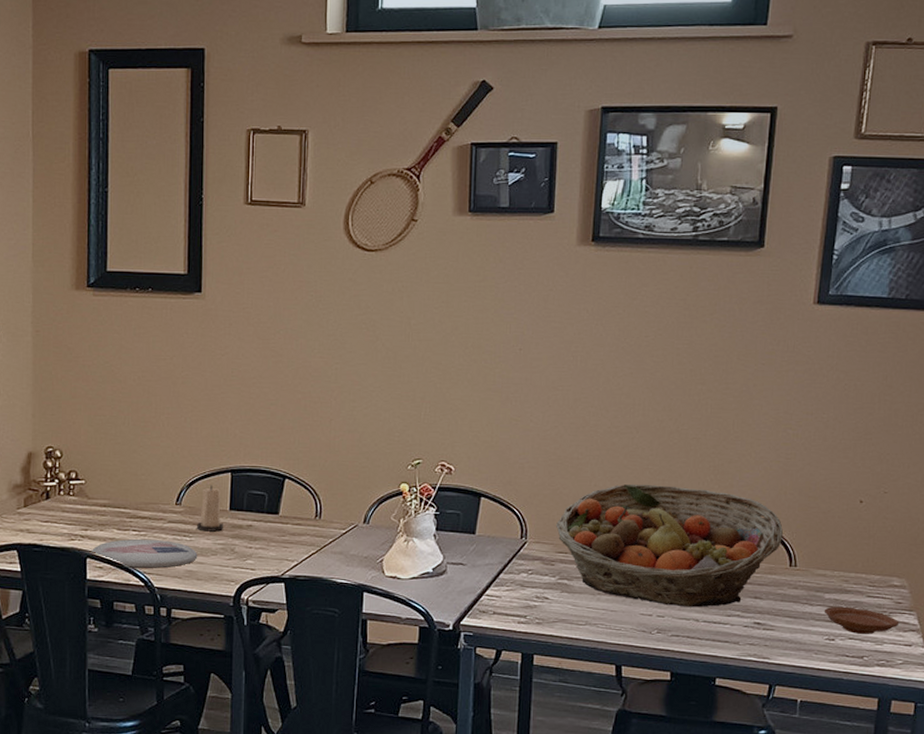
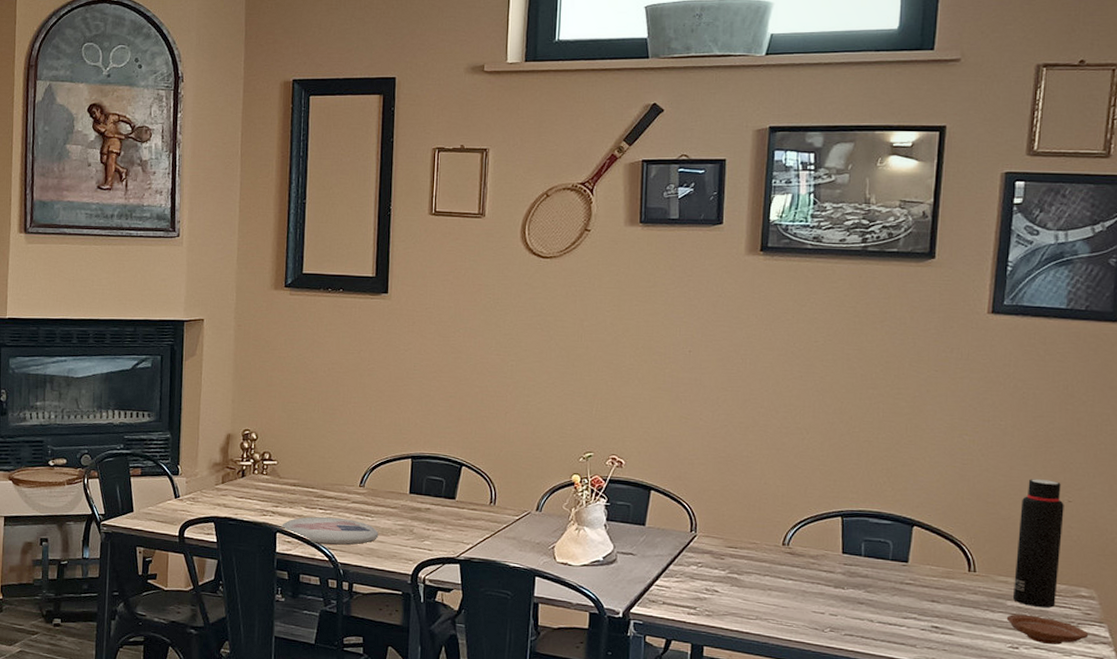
candle: present [196,485,224,532] -> none [378,469,404,513]
fruit basket: present [556,483,783,608] -> none [726,483,960,608]
water bottle: none [831,471,880,599] -> present [1013,479,1064,608]

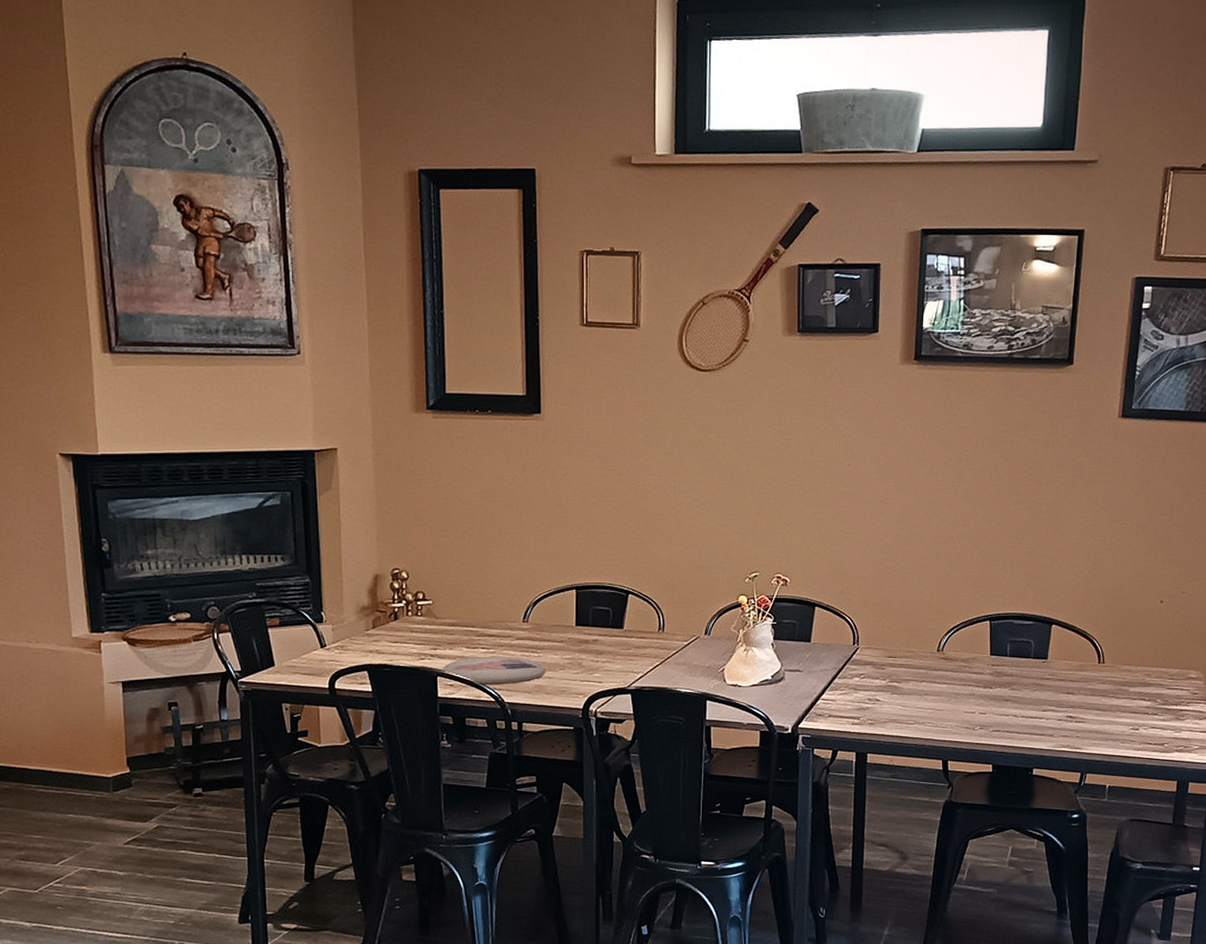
plate: present [1006,614,1089,645] -> none [1129,698,1196,723]
water bottle: present [1013,479,1064,608] -> none [1135,574,1179,692]

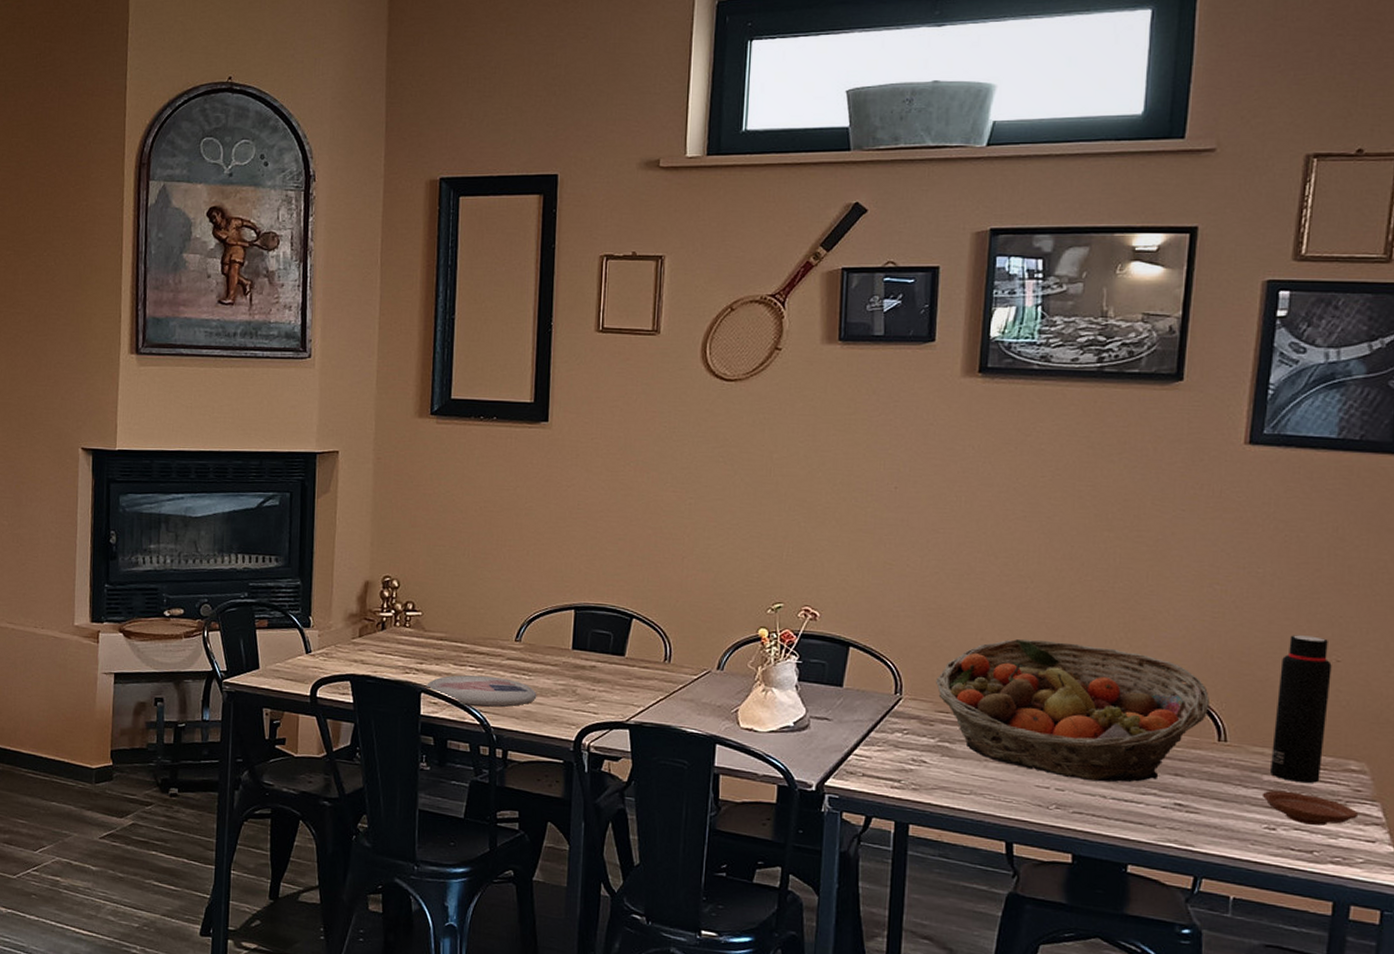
fruit basket: none [886,590,1092,704] -> present [936,638,1209,783]
plate: none [1129,698,1196,723] -> present [1262,790,1359,826]
water bottle: none [1135,574,1179,692] -> present [1271,635,1332,784]

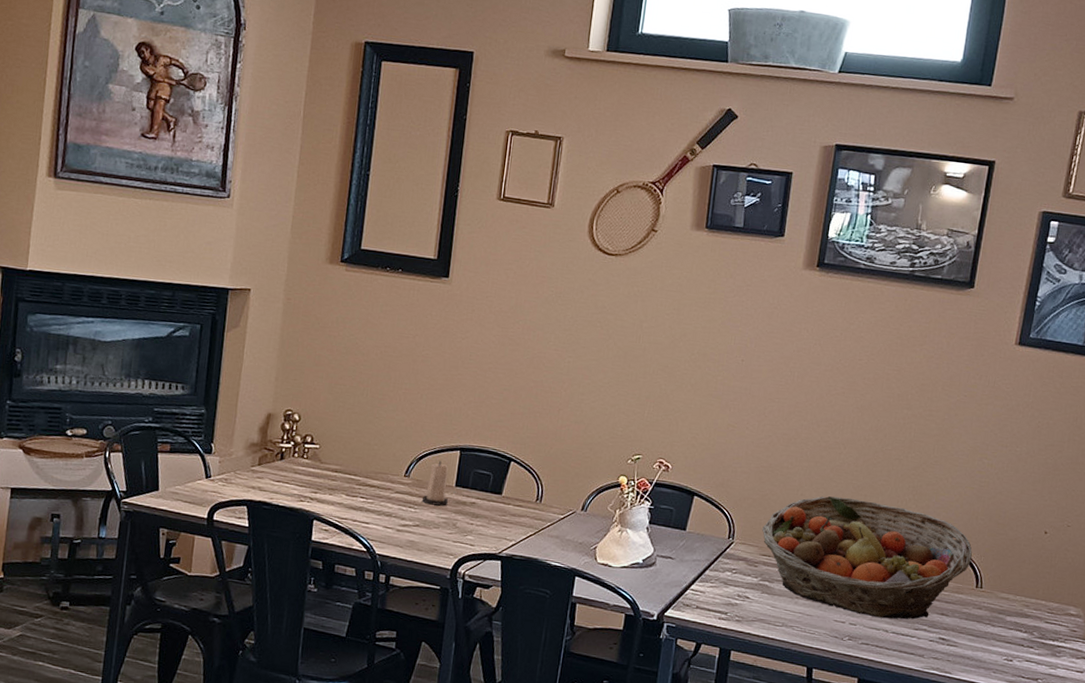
plate: present [425,675,537,707] -> none [318,505,421,536]
candle: none [536,622,566,672] -> present [421,460,449,506]
plate: present [1262,790,1359,826] -> none [1004,629,1073,659]
water bottle: present [1271,635,1332,784] -> none [1012,503,1064,624]

